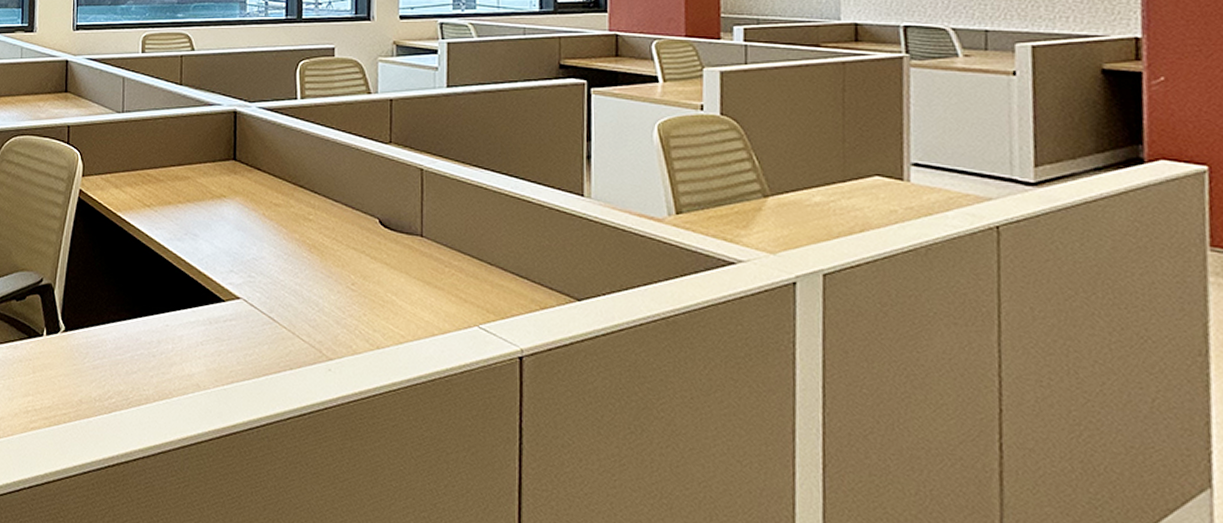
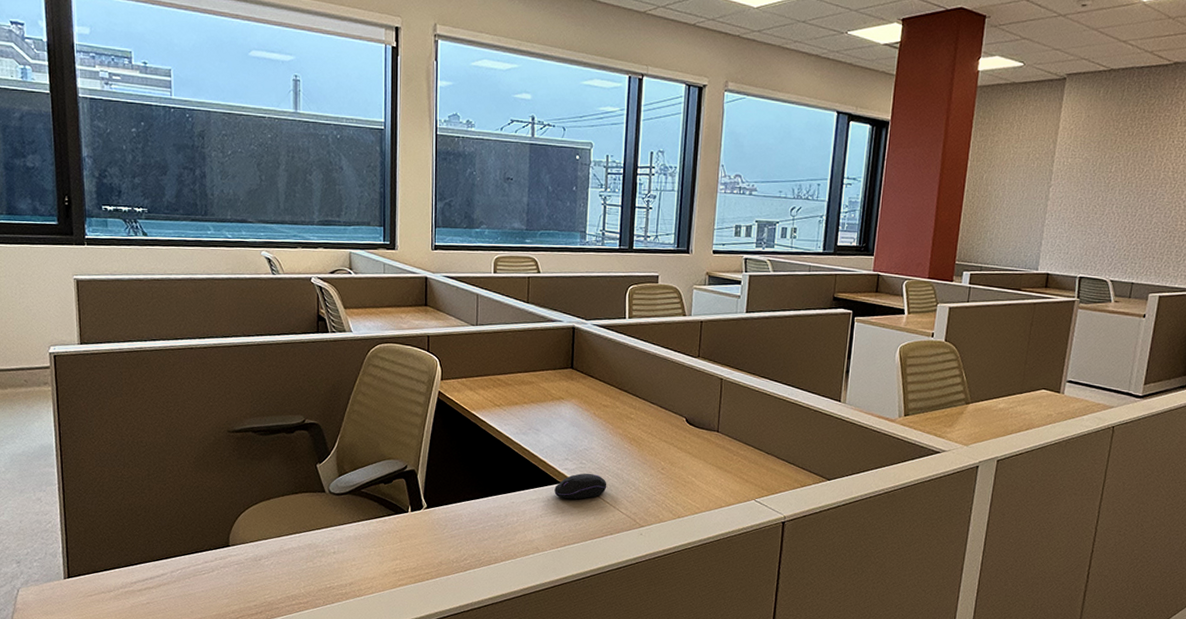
computer mouse: none [217,288,283,322] -> present [554,473,607,499]

